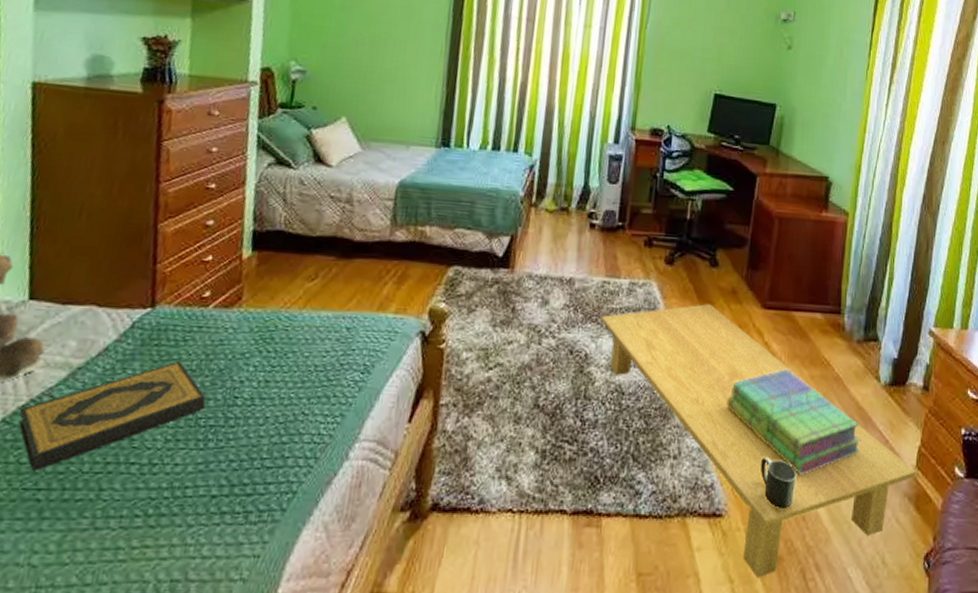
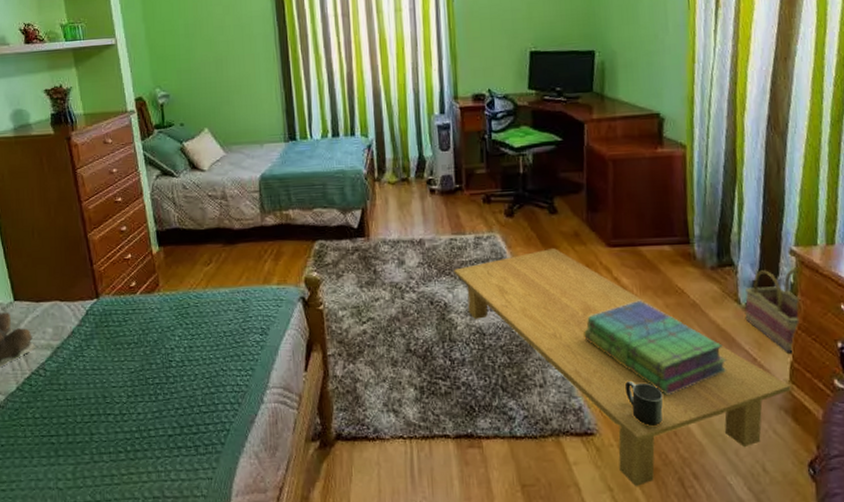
hardback book: present [18,360,206,472] -> none [26,336,149,424]
basket: none [882,348,934,436] -> present [745,269,801,352]

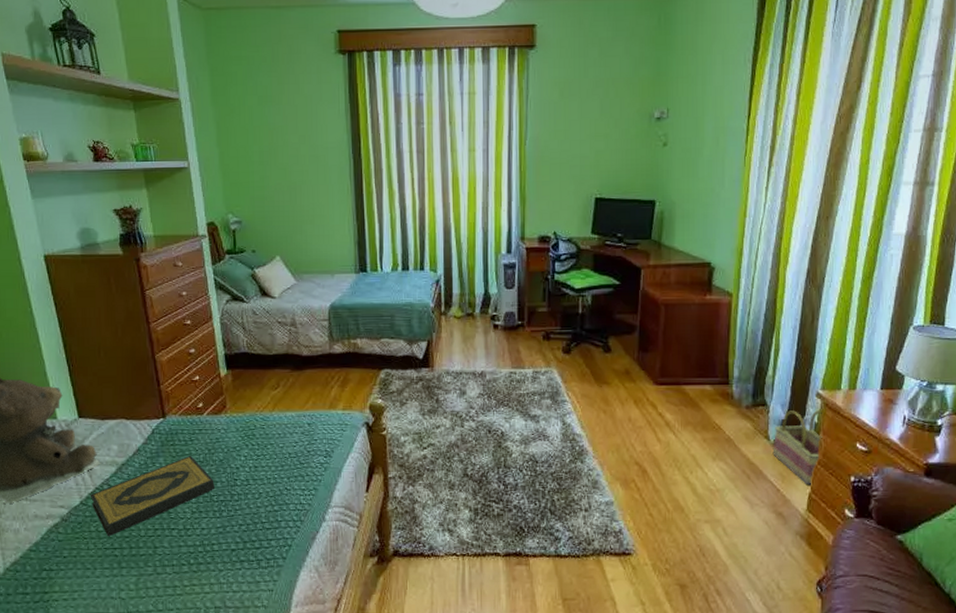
hardback book: none [26,336,149,424] -> present [90,455,214,537]
coffee table: present [454,248,791,487] -> none [512,385,807,602]
stack of books: present [582,301,727,396] -> none [627,435,754,521]
mug: present [624,381,664,426] -> none [661,508,695,547]

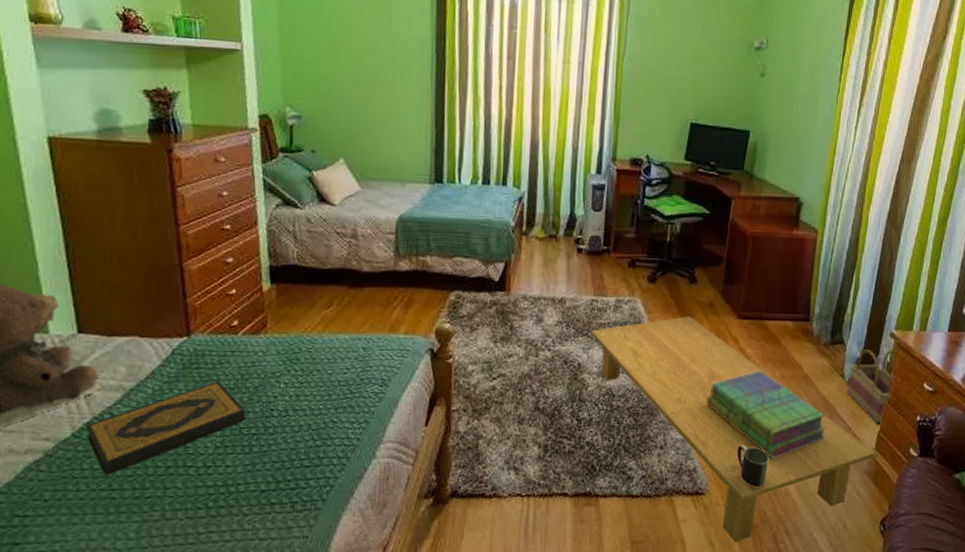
coffee table: none [512,385,807,602] -> present [591,316,875,543]
stack of books: none [627,435,754,521] -> present [705,371,827,459]
mug: none [661,508,695,547] -> present [736,445,769,486]

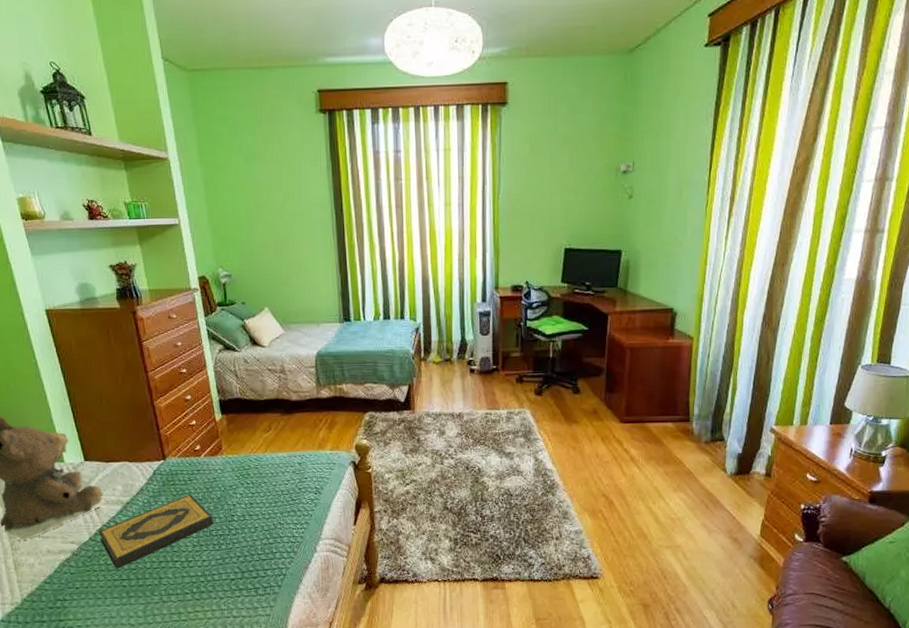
coffee table: present [591,316,875,543] -> none [488,423,760,620]
stack of books: present [705,371,827,459] -> none [594,469,711,547]
mug: present [736,445,769,486] -> none [626,535,658,571]
basket: present [847,349,895,423] -> none [729,444,776,512]

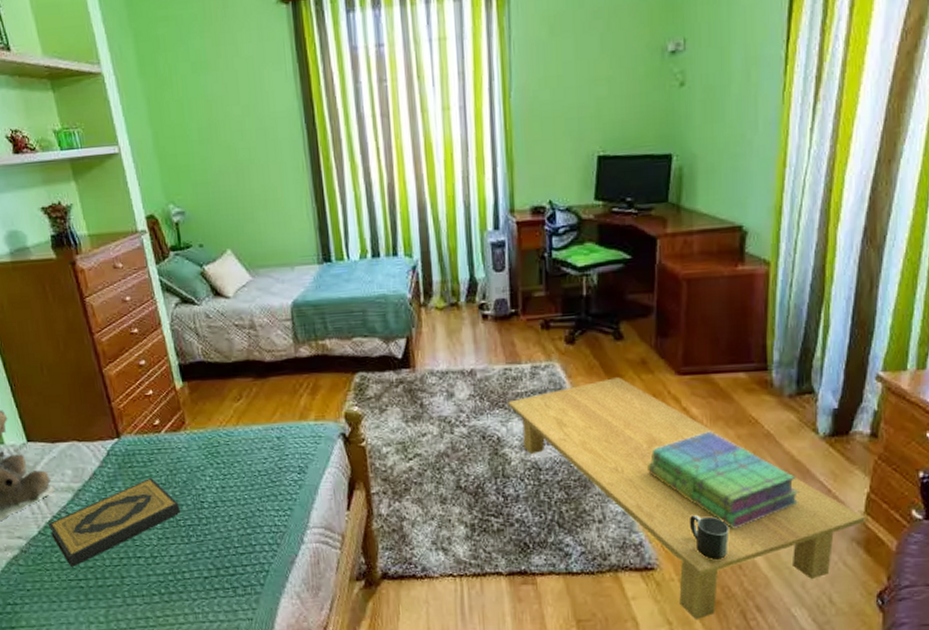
coffee table: none [488,423,760,620] -> present [508,377,865,620]
stack of books: none [594,469,711,547] -> present [646,432,799,529]
mug: none [626,535,658,571] -> present [688,515,730,560]

